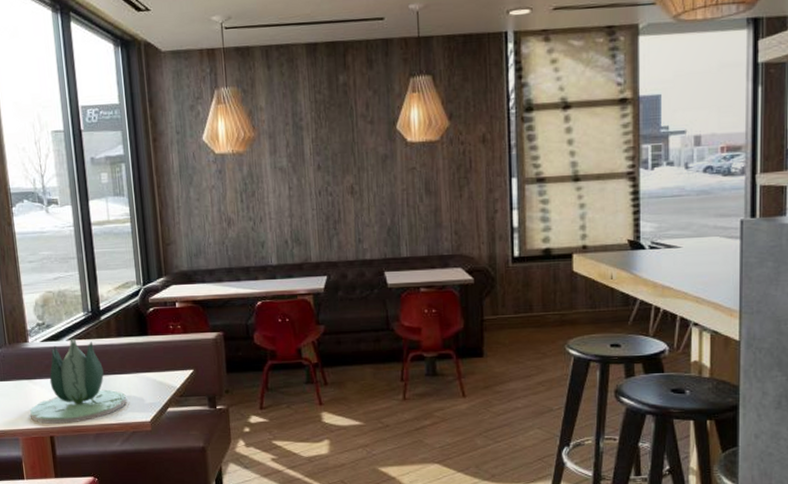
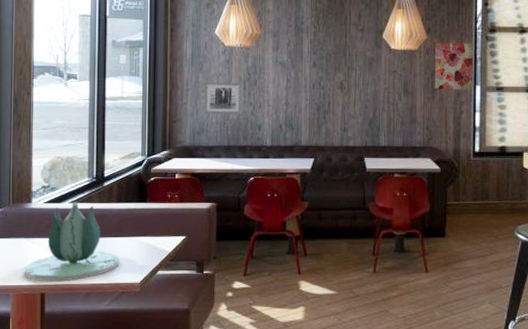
wall art: none [196,195,242,234] -> present [204,82,243,115]
wall art: none [460,126,508,187] -> present [435,42,473,91]

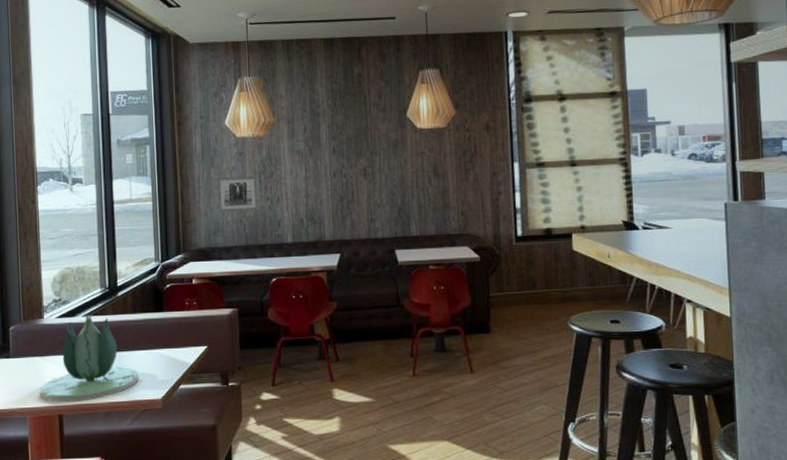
wall art: present [435,42,473,91] -> none [466,116,510,170]

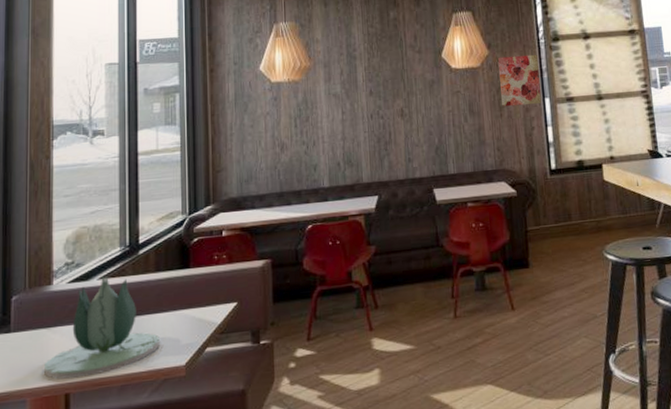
wall art: present [217,176,259,213] -> none [250,120,295,160]
wall art: none [466,116,510,170] -> present [498,54,542,107]

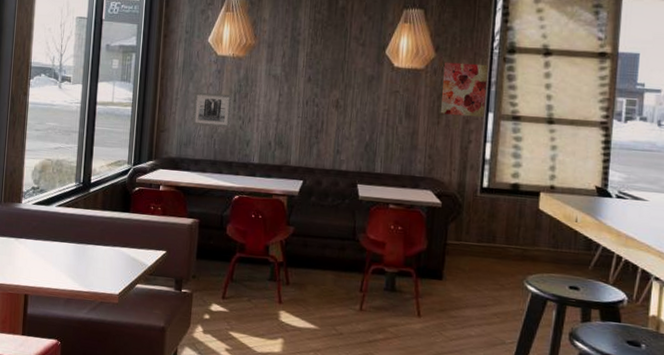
succulent plant: present [44,276,160,380] -> none [11,204,100,285]
wall art: none [250,120,295,160] -> present [192,92,233,129]

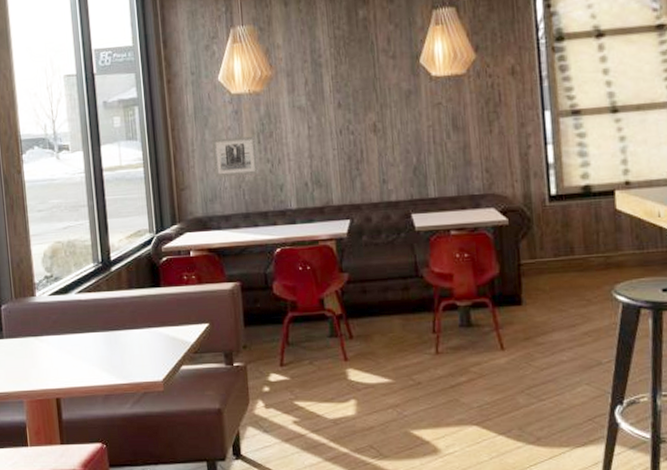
wall art: present [441,62,488,118] -> none [488,57,541,122]

